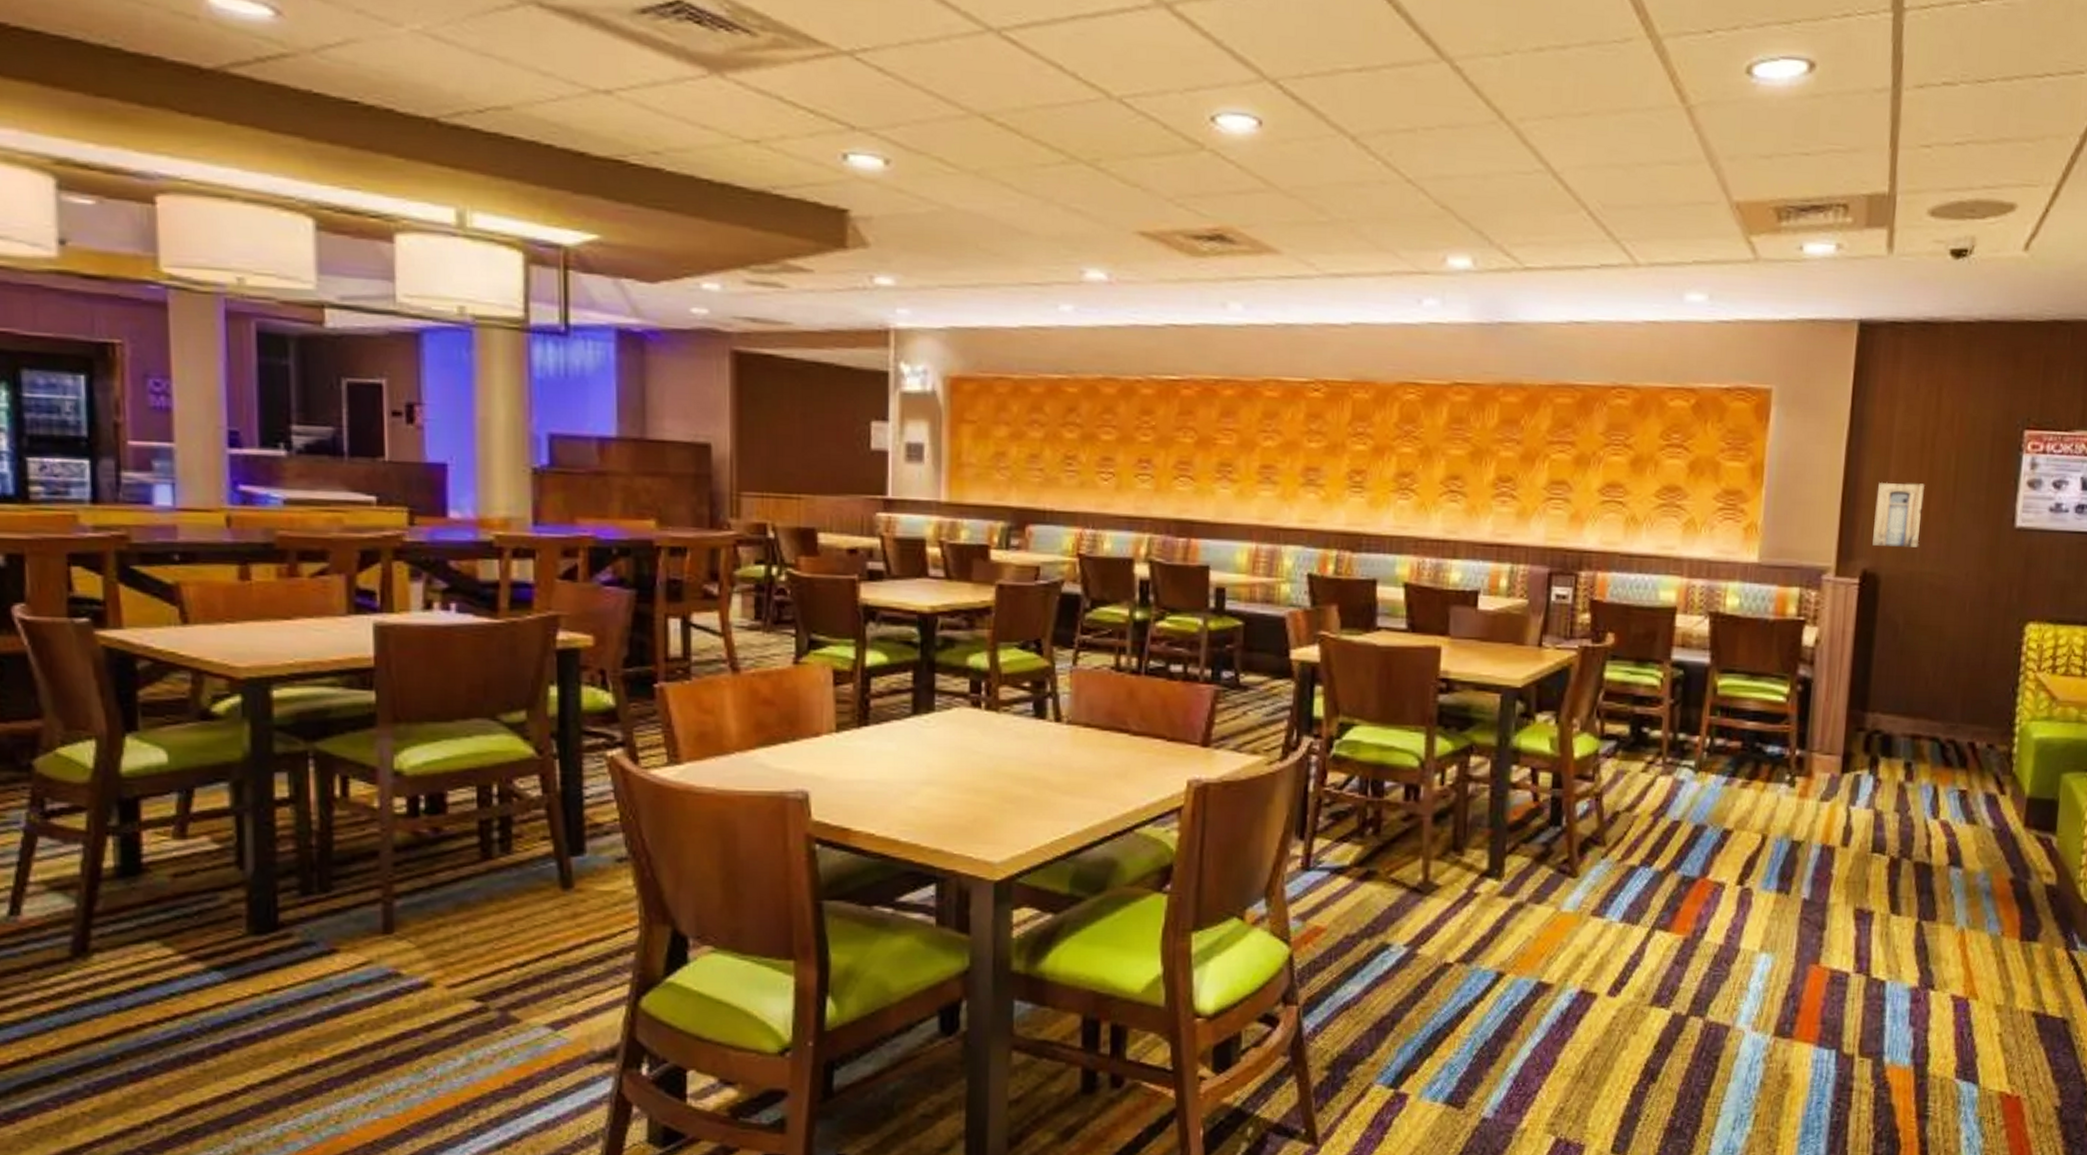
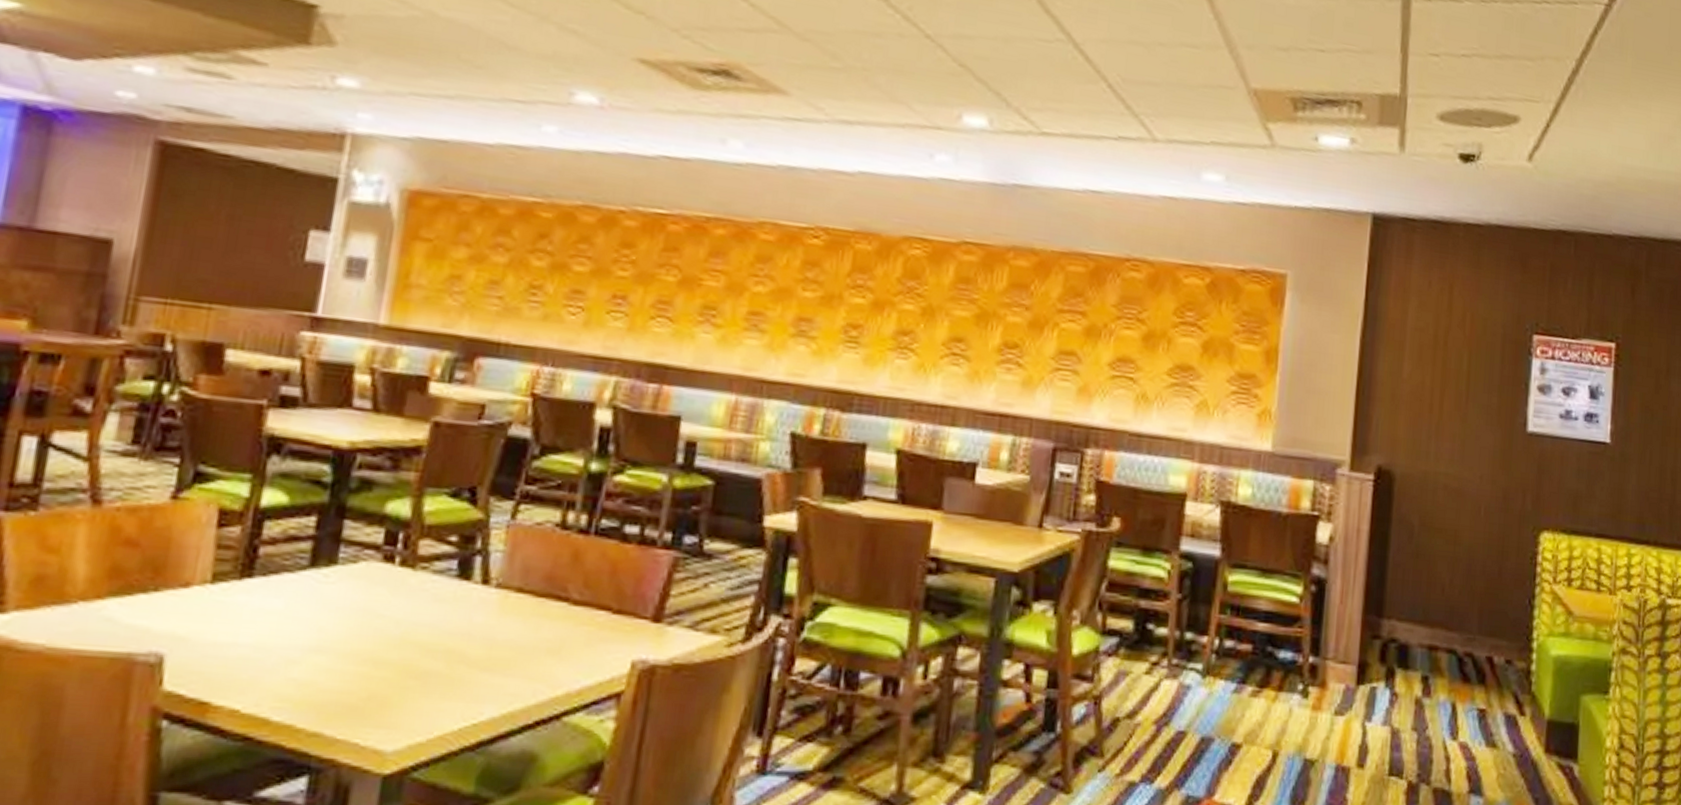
wall art: present [1872,482,1925,547] -> none [1387,376,1438,446]

